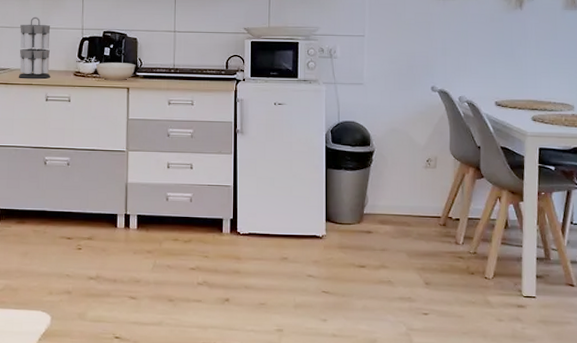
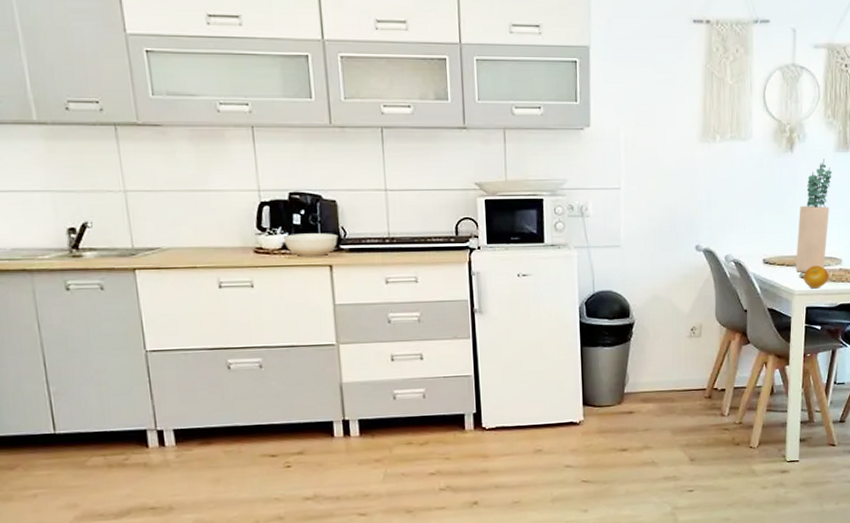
spice rack: present [18,16,51,80] -> none [167,175,221,261]
vase: none [527,15,562,117] -> present [796,159,833,273]
fruit: none [536,110,561,132] -> present [804,265,829,289]

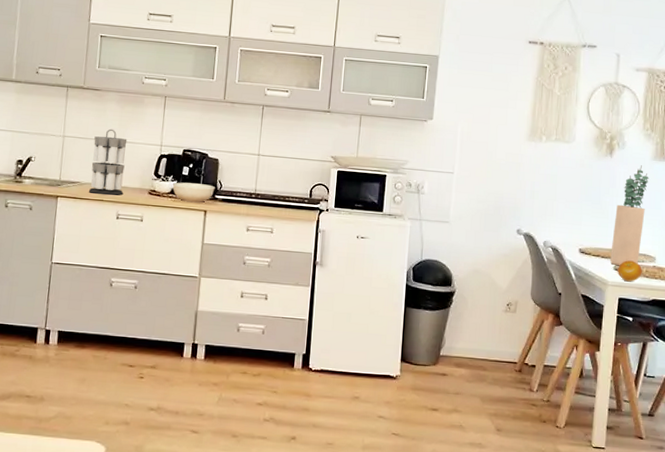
spice rack: none [167,175,221,261] -> present [88,128,128,196]

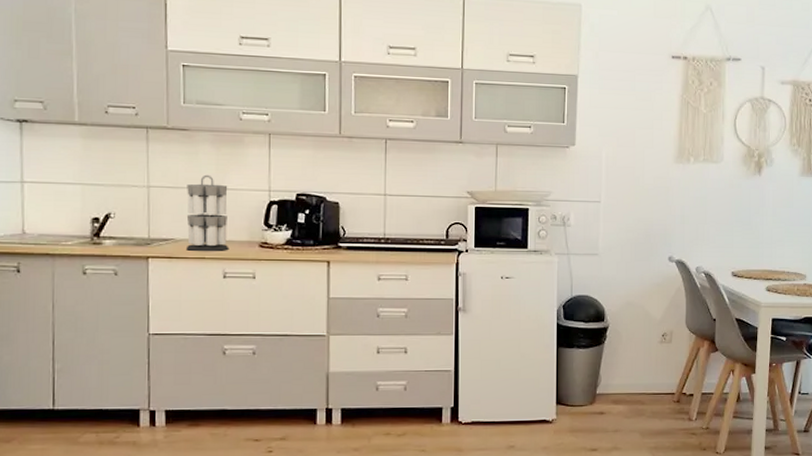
bowl: present [172,182,215,203] -> none [287,231,338,253]
vase: present [610,165,649,266] -> none [763,182,797,287]
fruit: present [618,260,642,282] -> none [770,280,794,302]

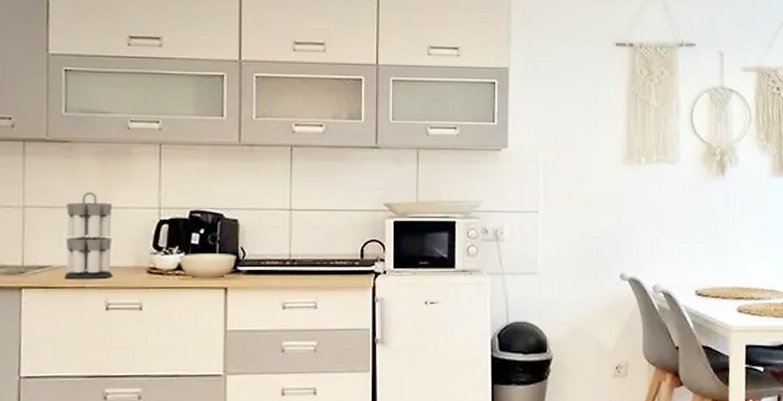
bowl: none [287,231,338,253] -> present [178,254,237,279]

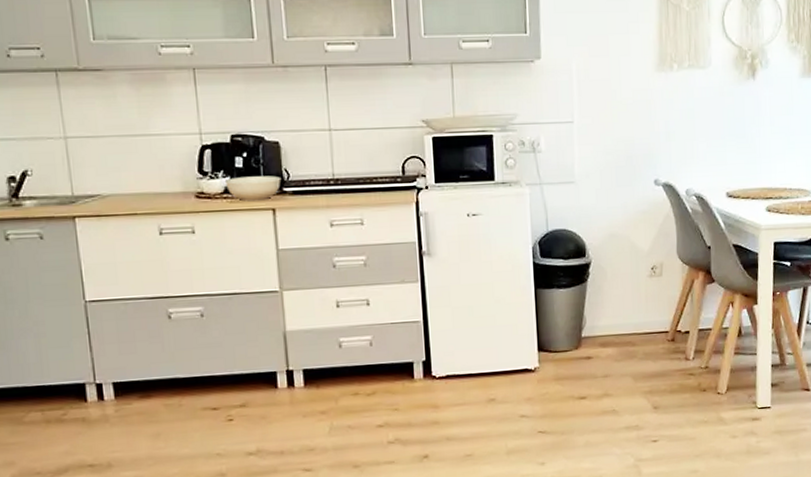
spice rack: present [64,191,113,281] -> none [108,120,161,208]

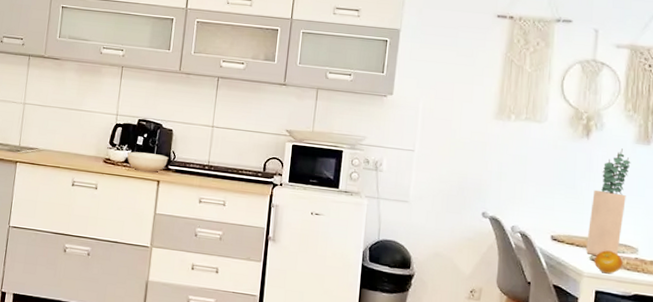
vase: none [761,85,798,207] -> present [586,148,631,257]
fruit: none [770,198,797,223] -> present [594,250,623,274]

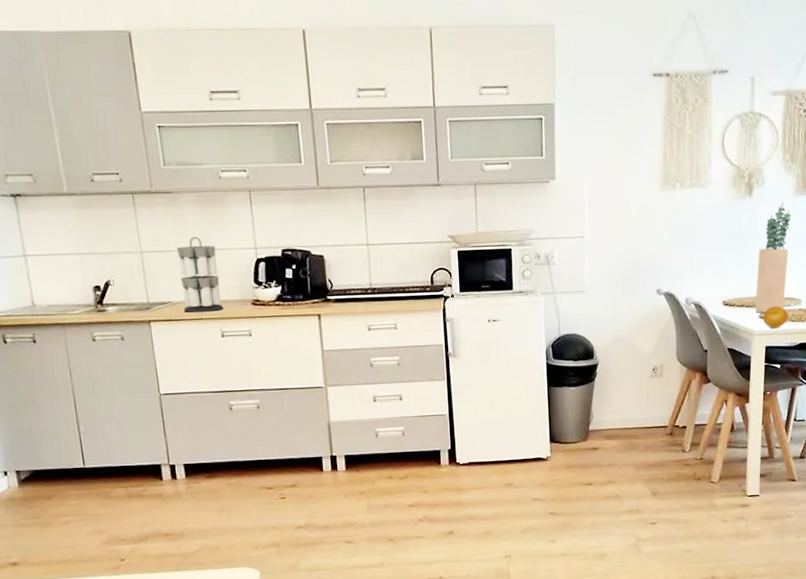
spice rack: none [46,97,85,163] -> present [177,236,223,314]
bowl: present [126,151,169,173] -> none [276,285,326,308]

